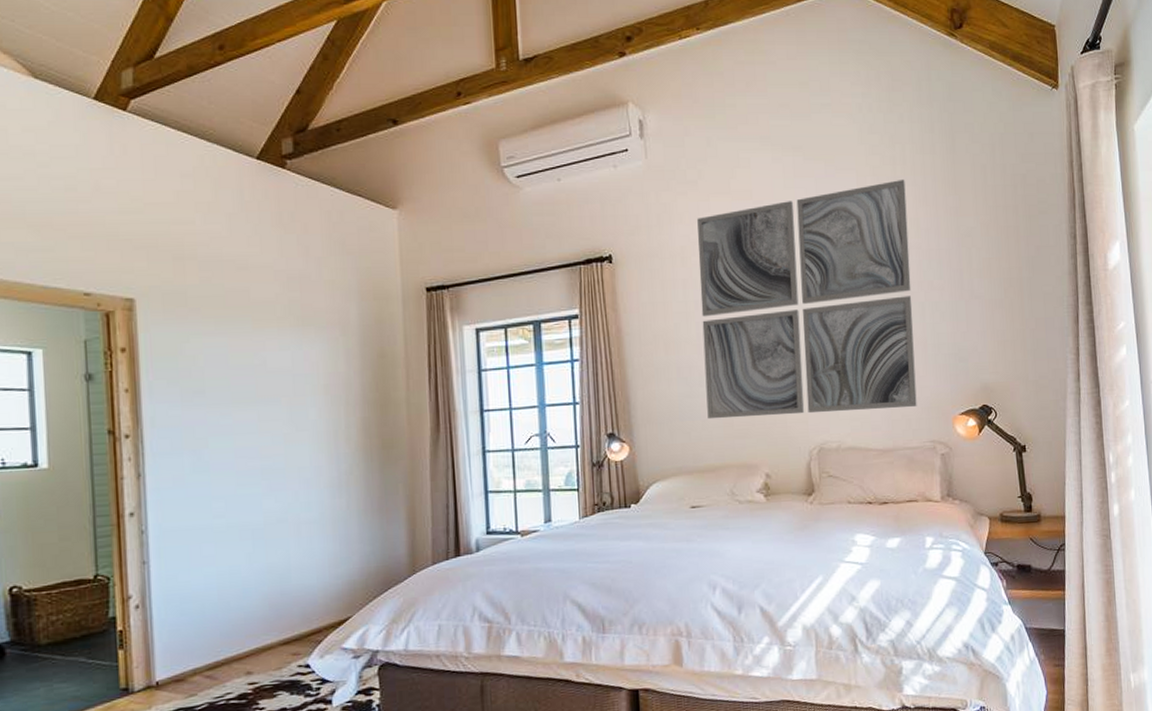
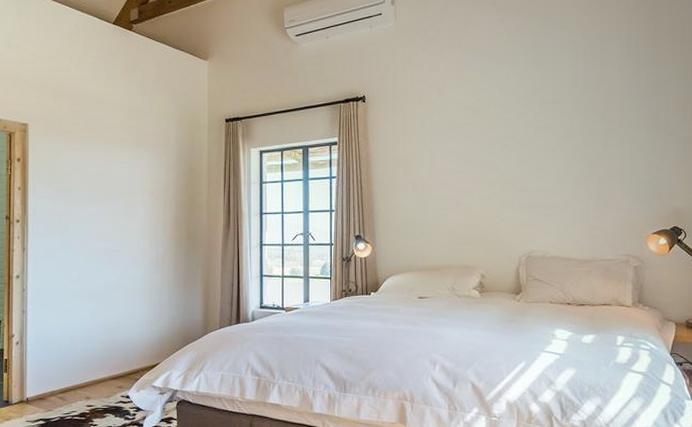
wall art: present [697,179,917,420] -> none [434,35,614,228]

